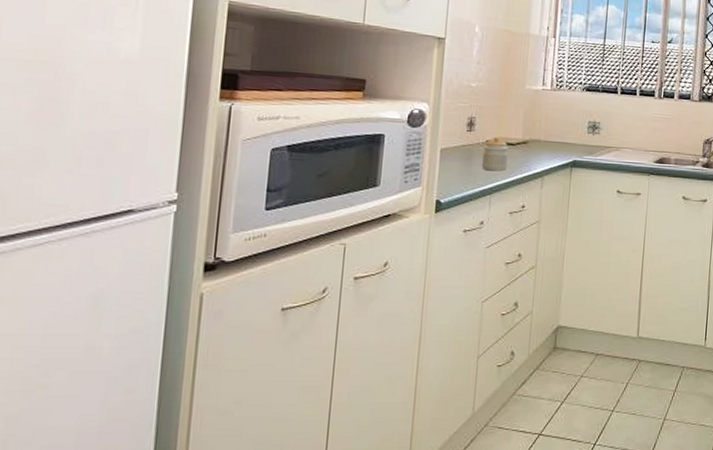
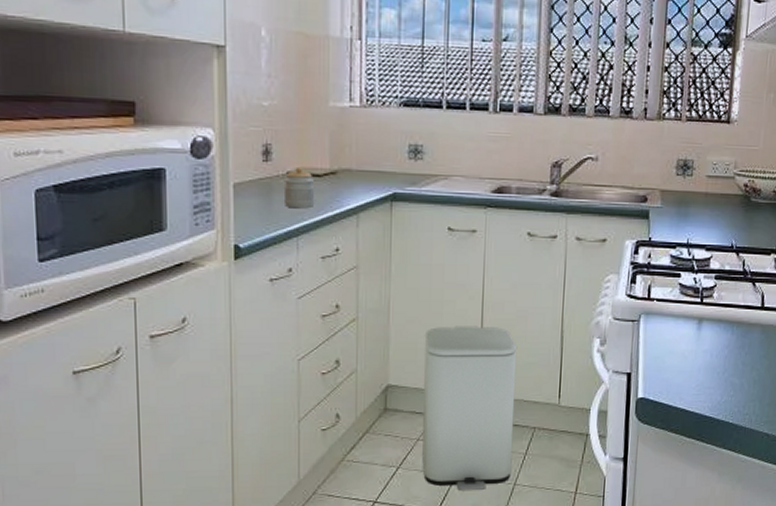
pedal bin: none [584,274,671,426] -> present [422,326,518,492]

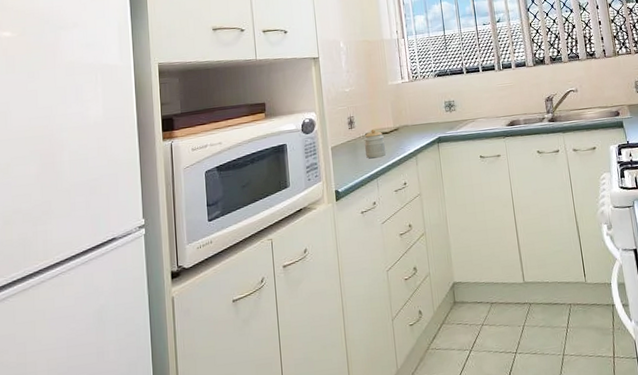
pedal bin: present [422,326,518,492] -> none [475,225,559,366]

